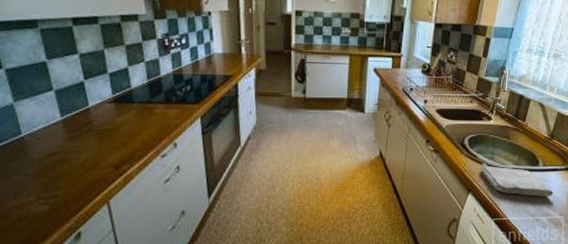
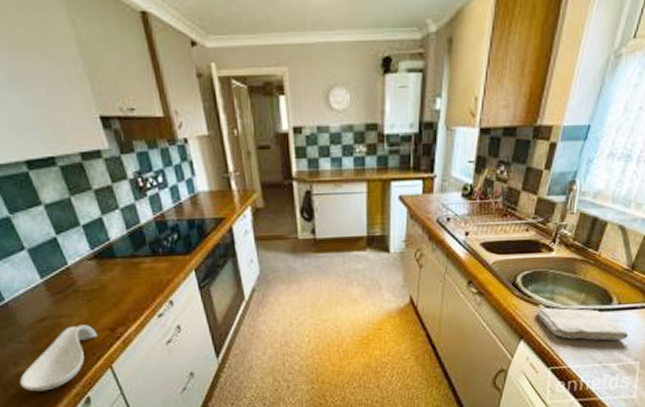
spoon rest: none [14,161,103,225] -> present [19,325,98,392]

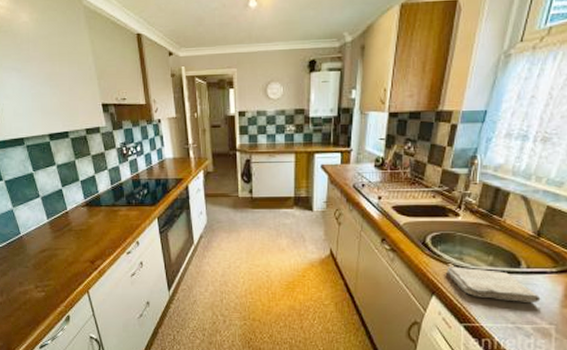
spoon rest: present [19,325,98,392] -> none [21,257,82,308]

